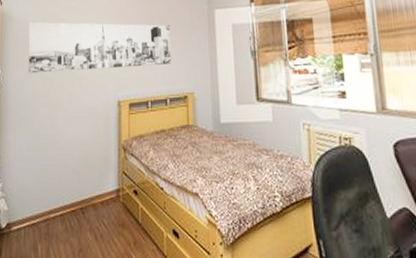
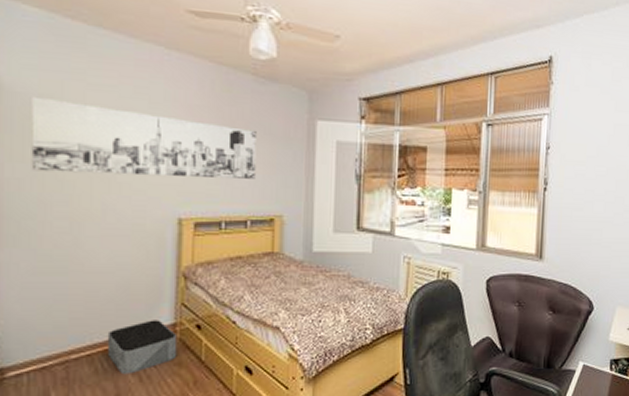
storage bin: none [73,186,121,233] -> present [107,320,178,375]

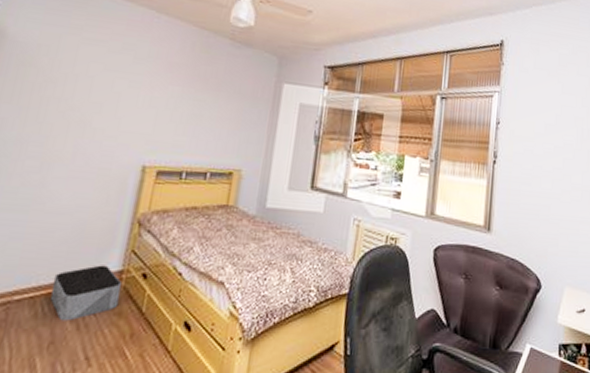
wall art: present [31,96,257,179] -> none [16,45,227,133]

